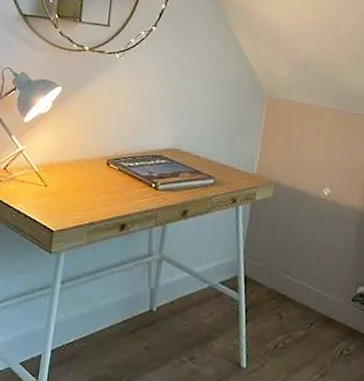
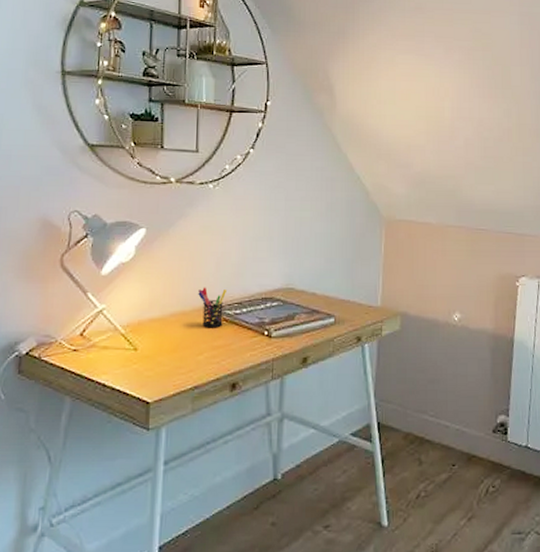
pen holder: none [100,140,123,176] -> present [198,287,226,328]

